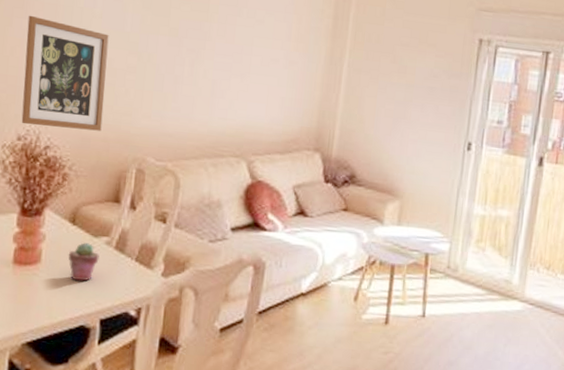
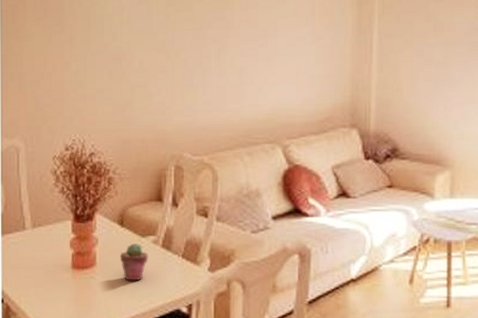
wall art: present [21,15,109,131] -> none [65,30,139,135]

